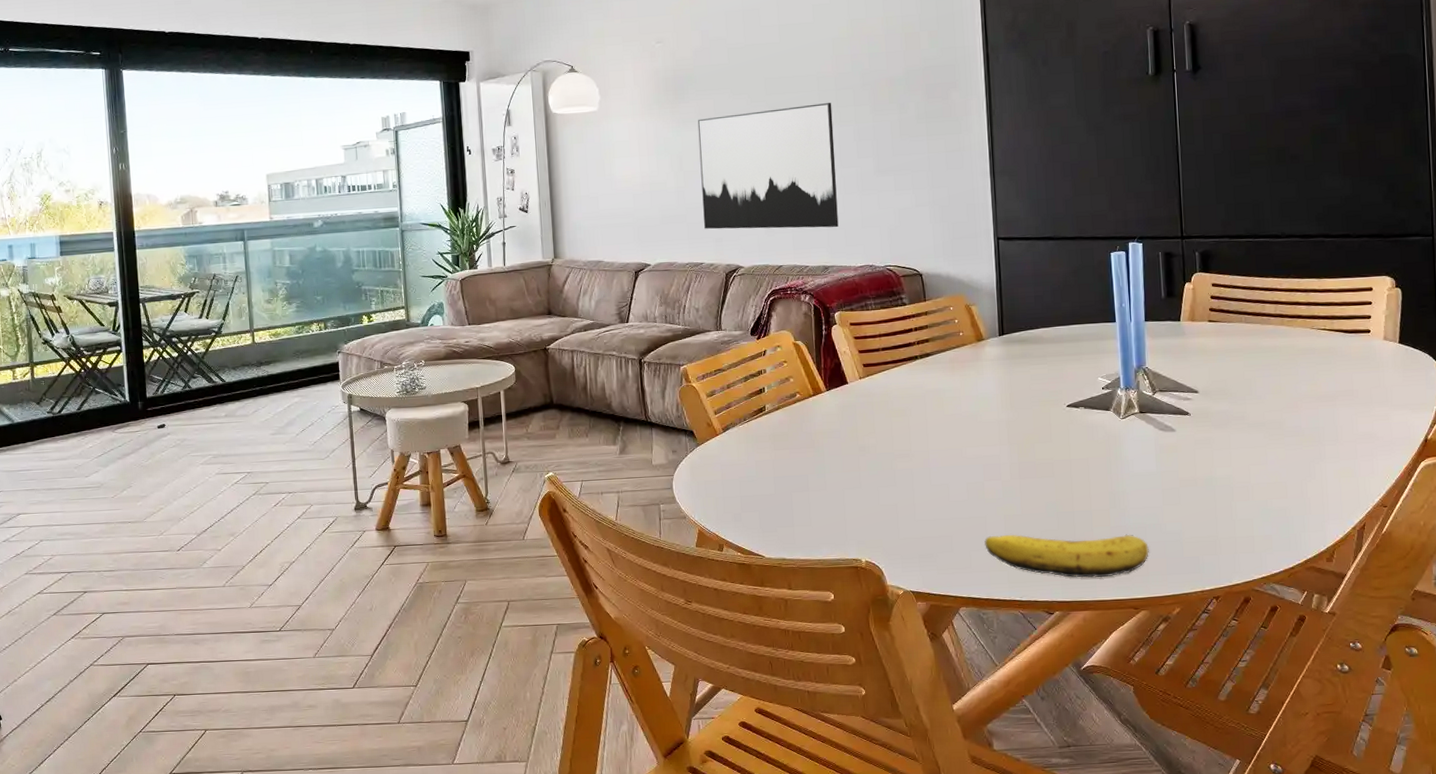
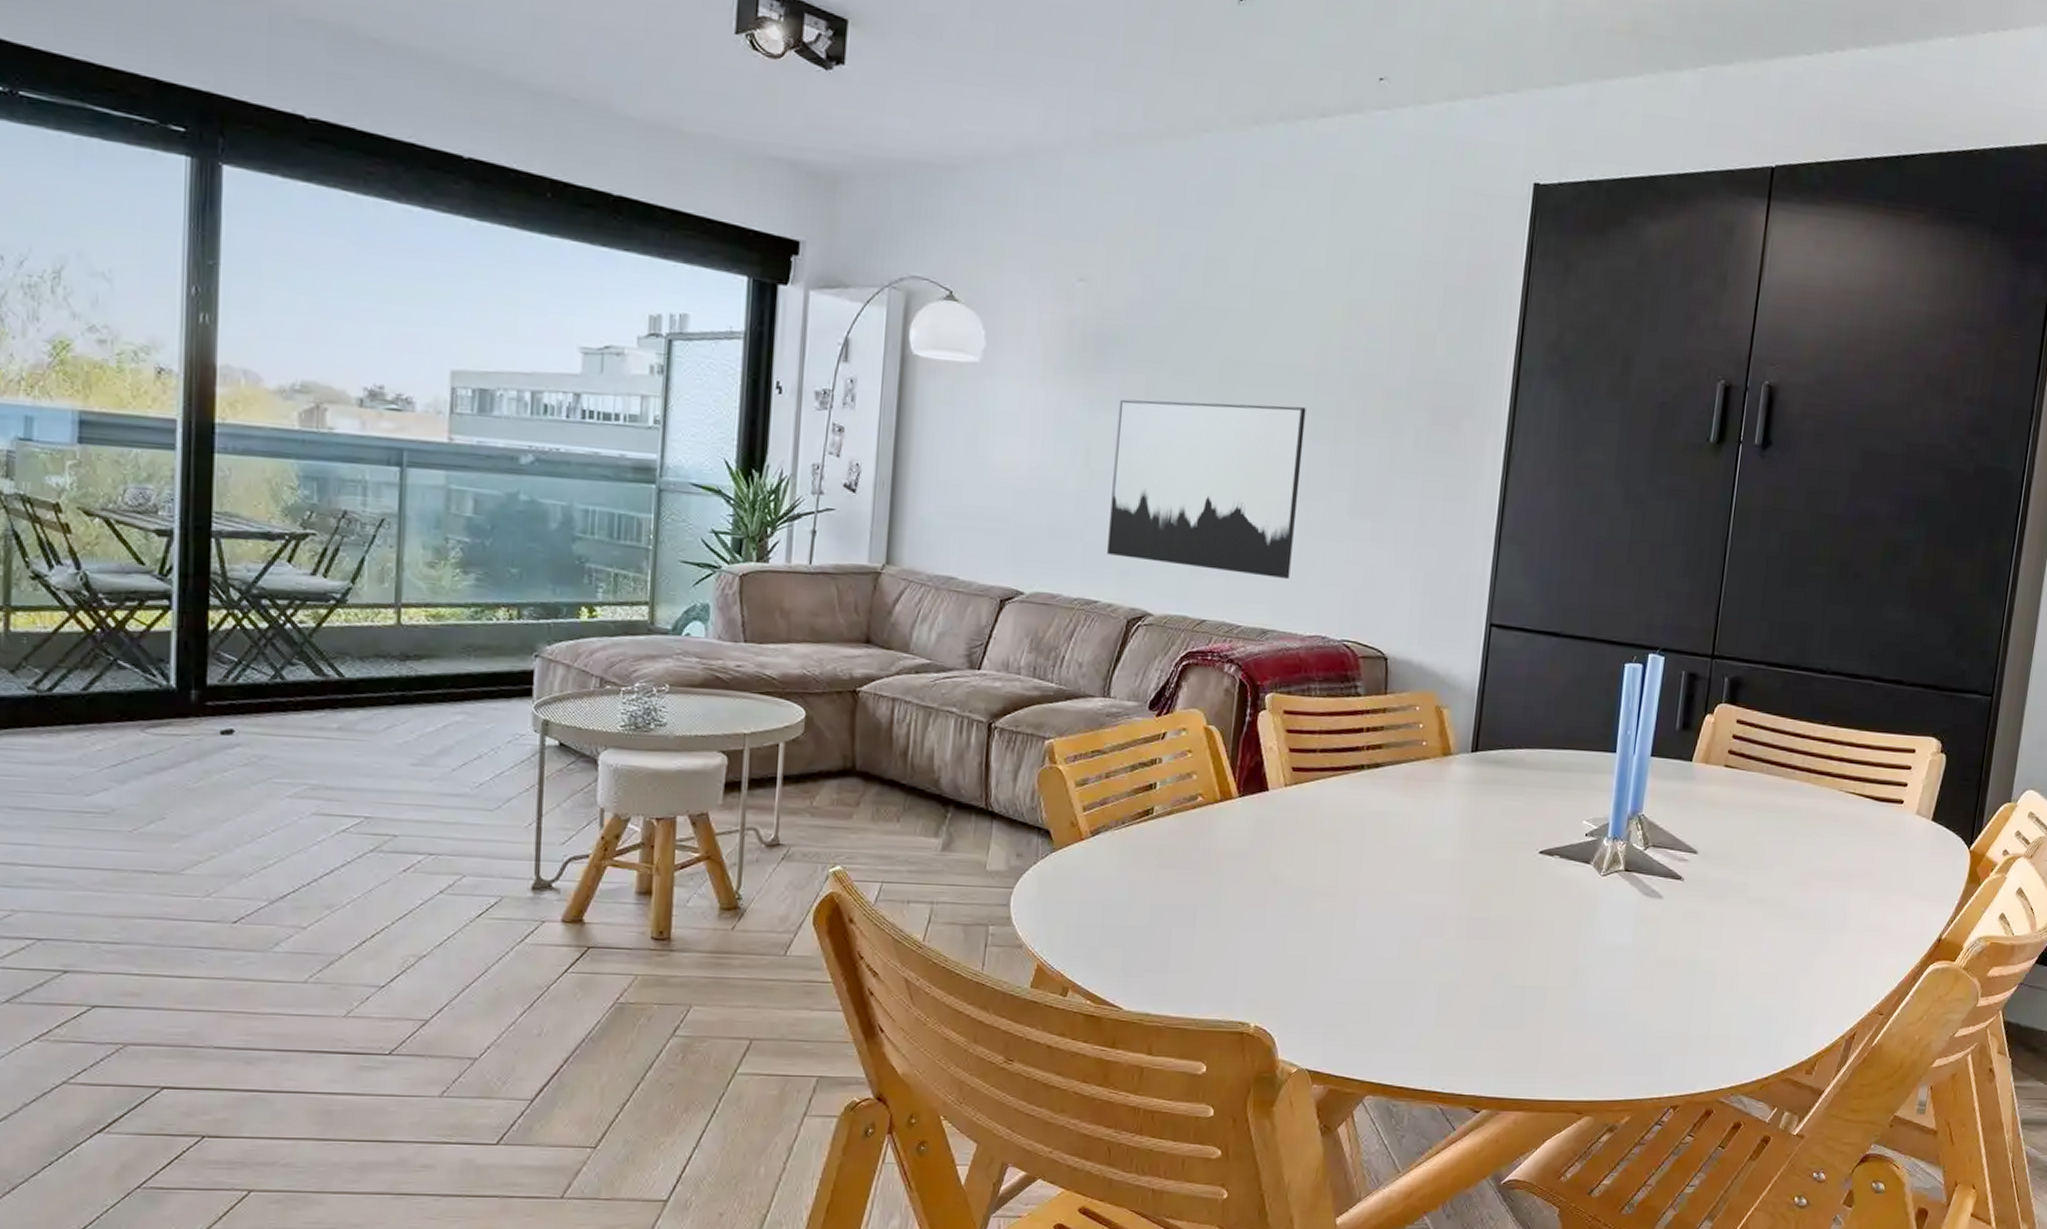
banana: present [984,534,1149,578] -> none [1409,1008,1607,1071]

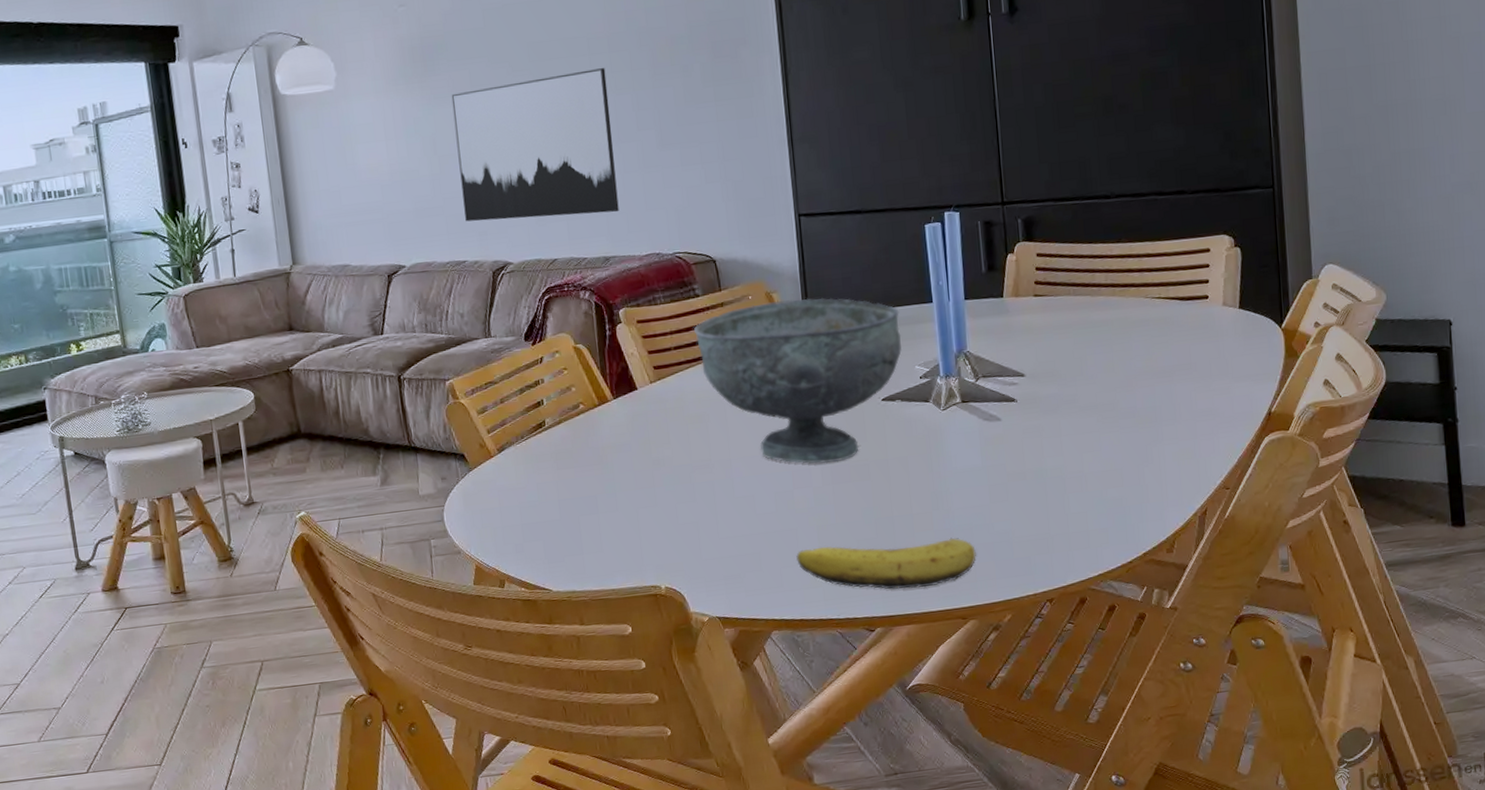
decorative bowl: none [1347,717,1578,915] -> present [694,297,902,464]
banana: none [1409,1008,1607,1071] -> present [796,537,976,590]

